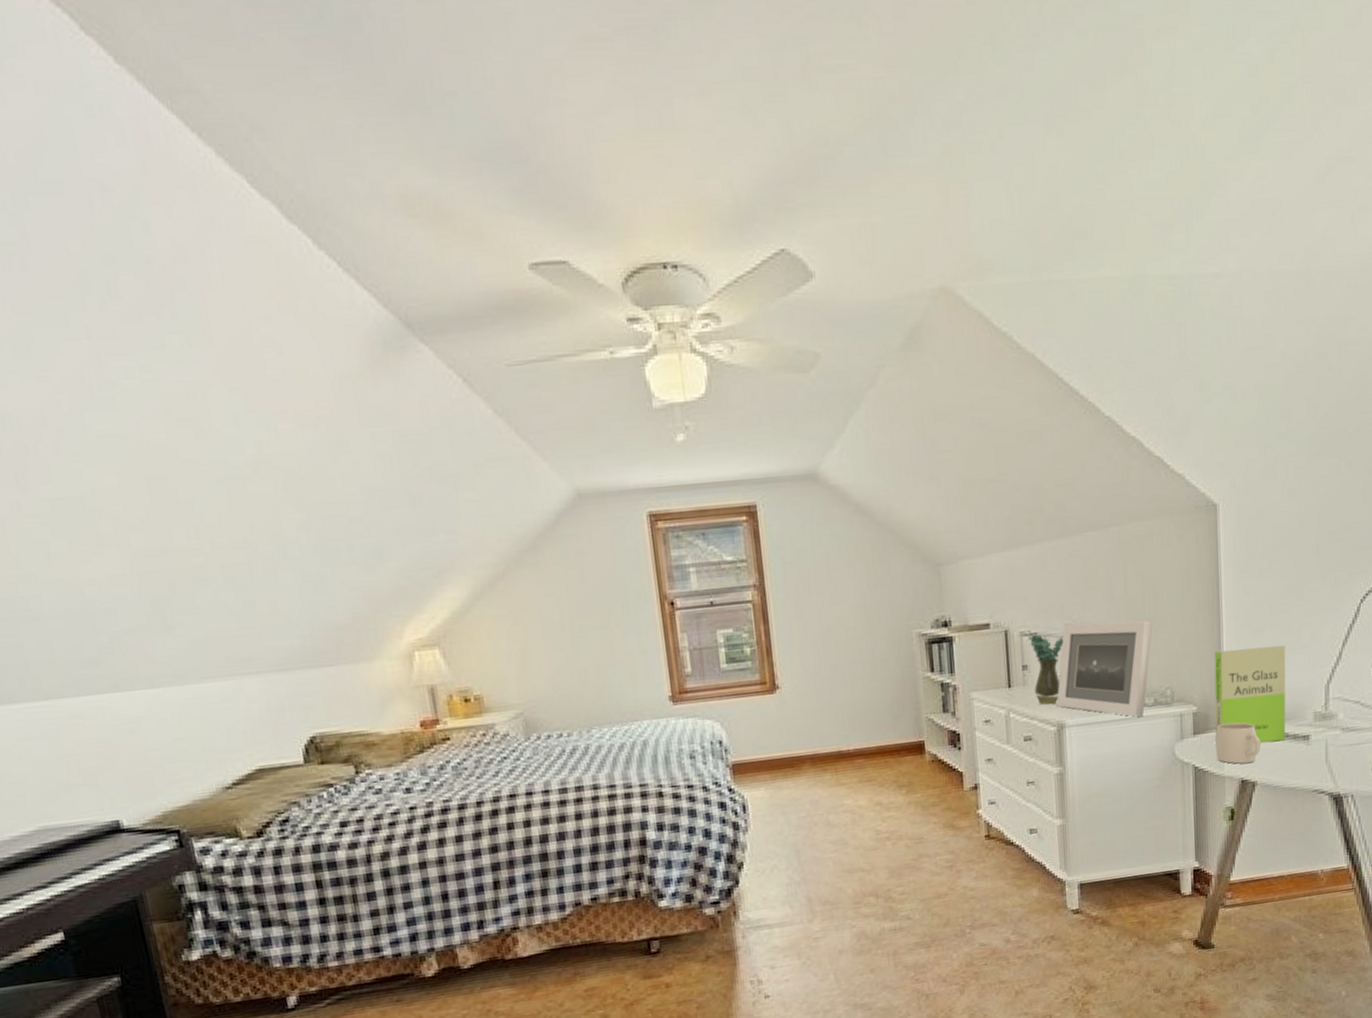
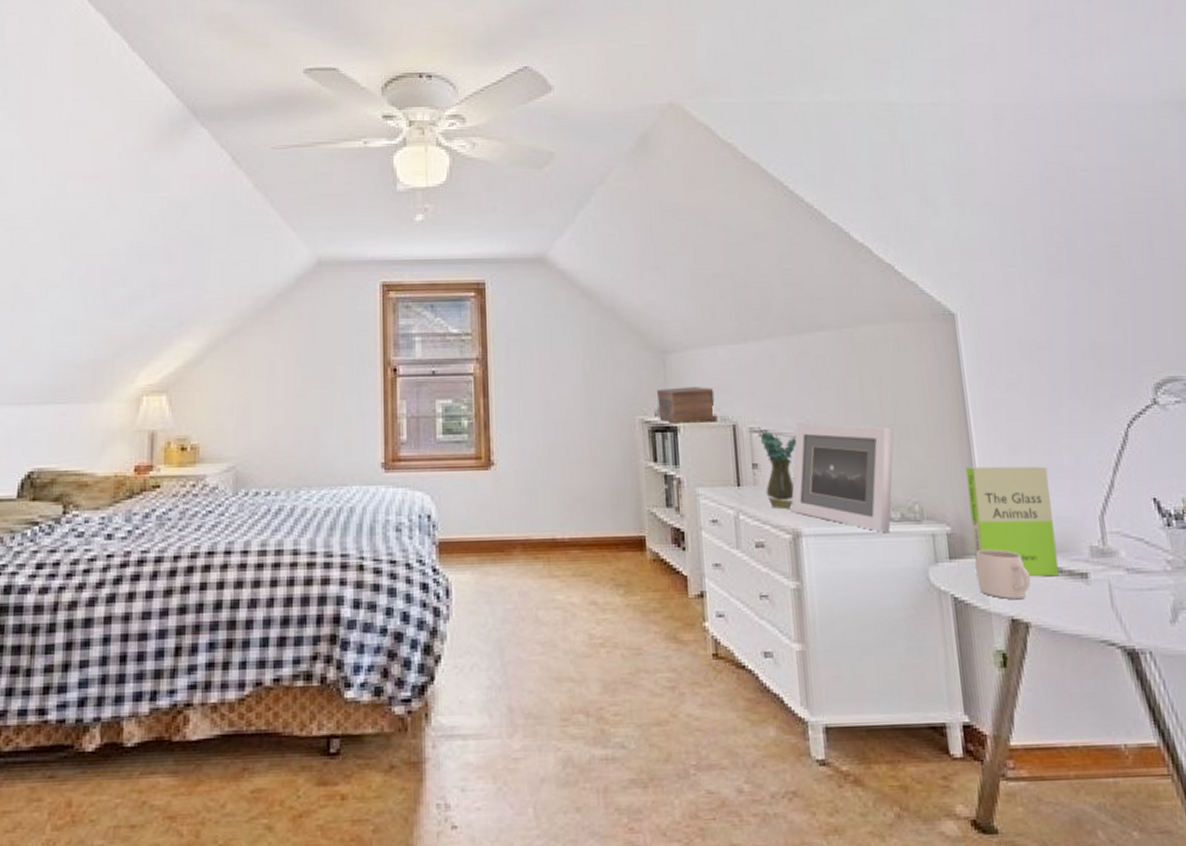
decorative box: none [932,596,989,635] -> present [656,387,716,425]

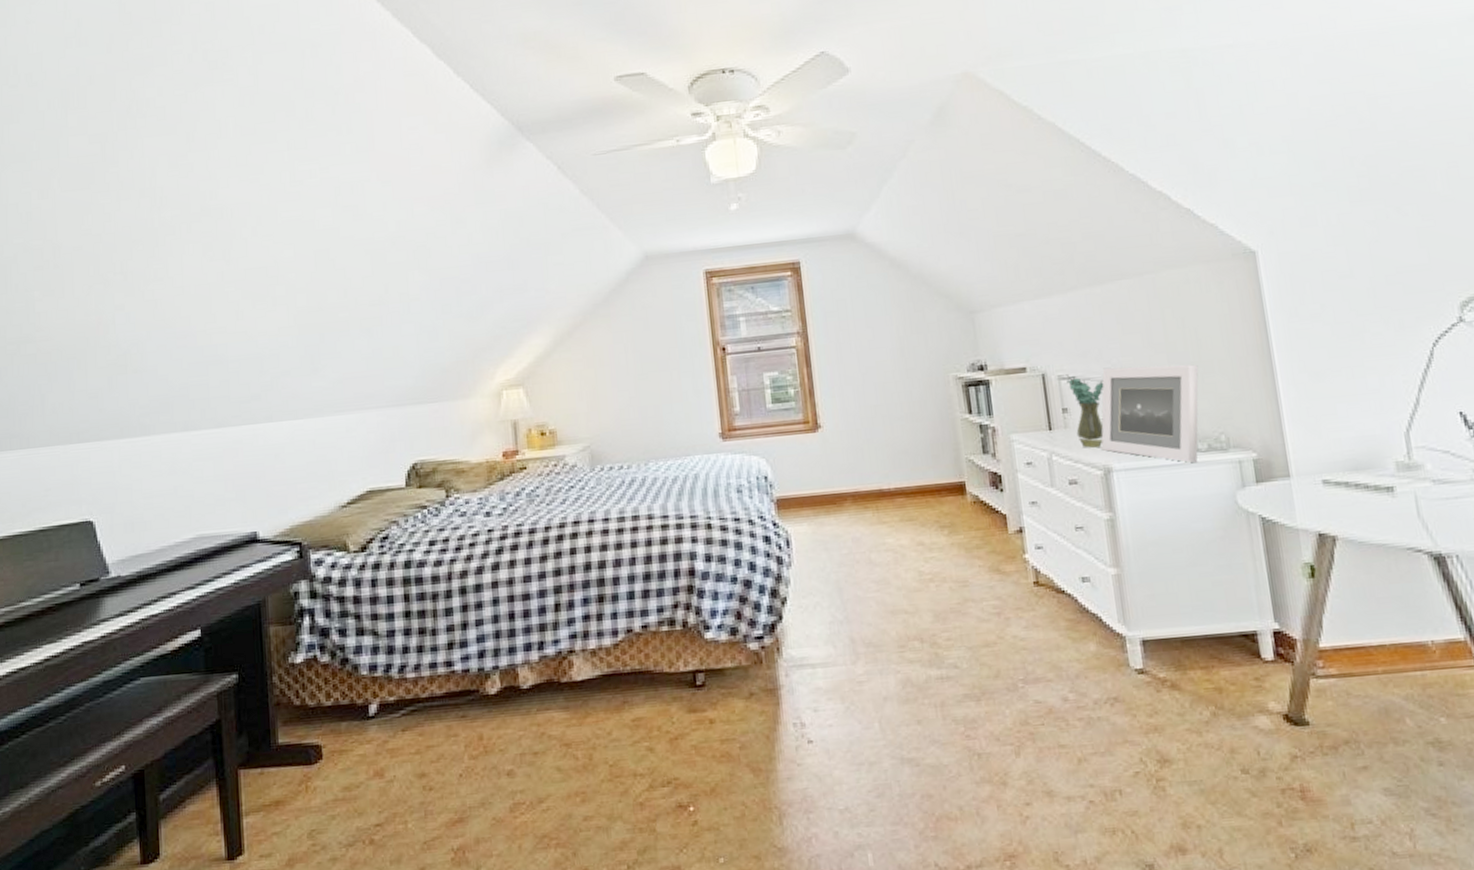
decorative box: present [656,387,716,425] -> none [967,341,1026,378]
book: present [966,466,1060,577] -> none [1270,390,1366,494]
mug: present [974,549,1031,600] -> none [1281,470,1338,516]

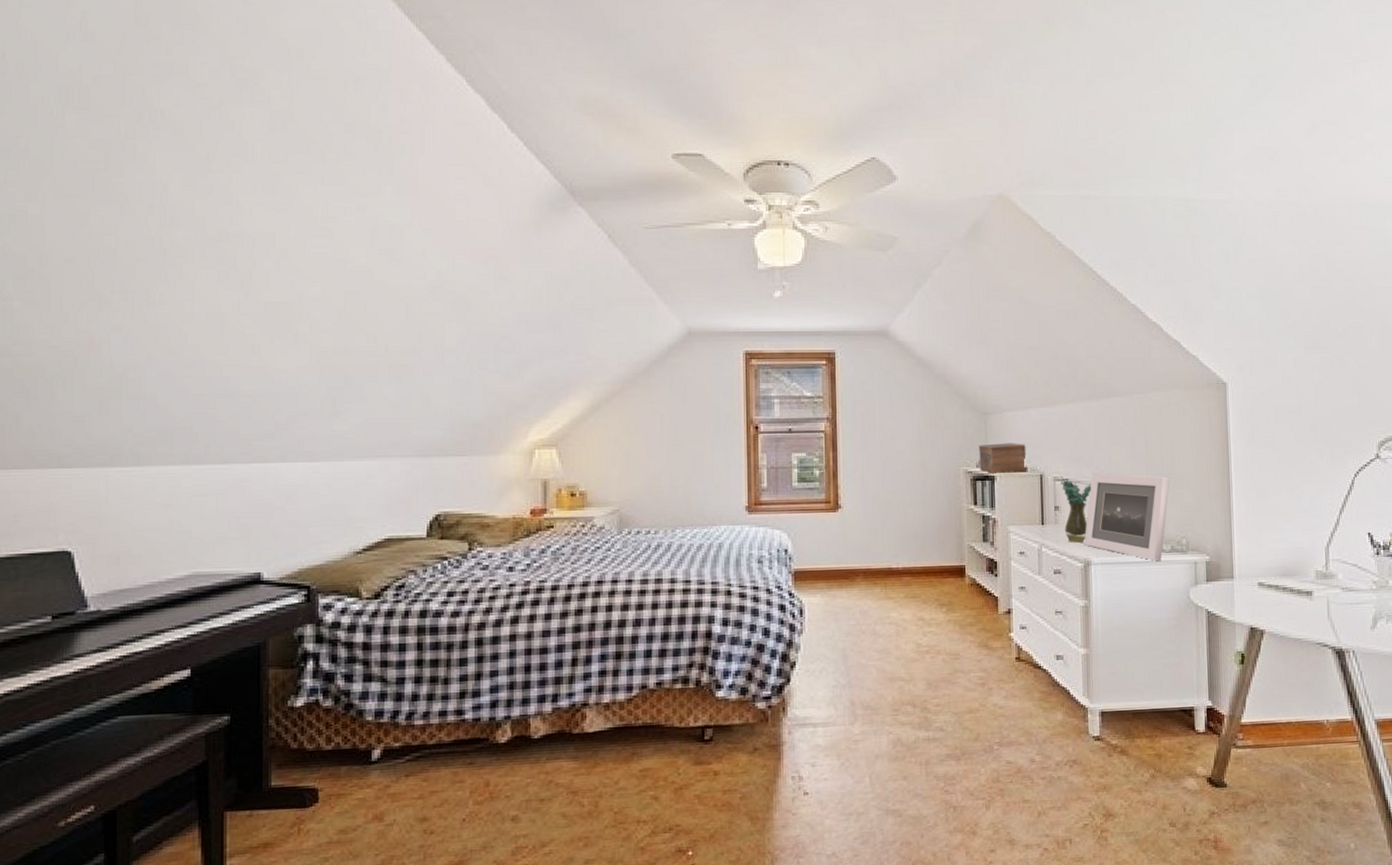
decorative box: none [967,341,1026,378] -> present [978,443,1027,474]

